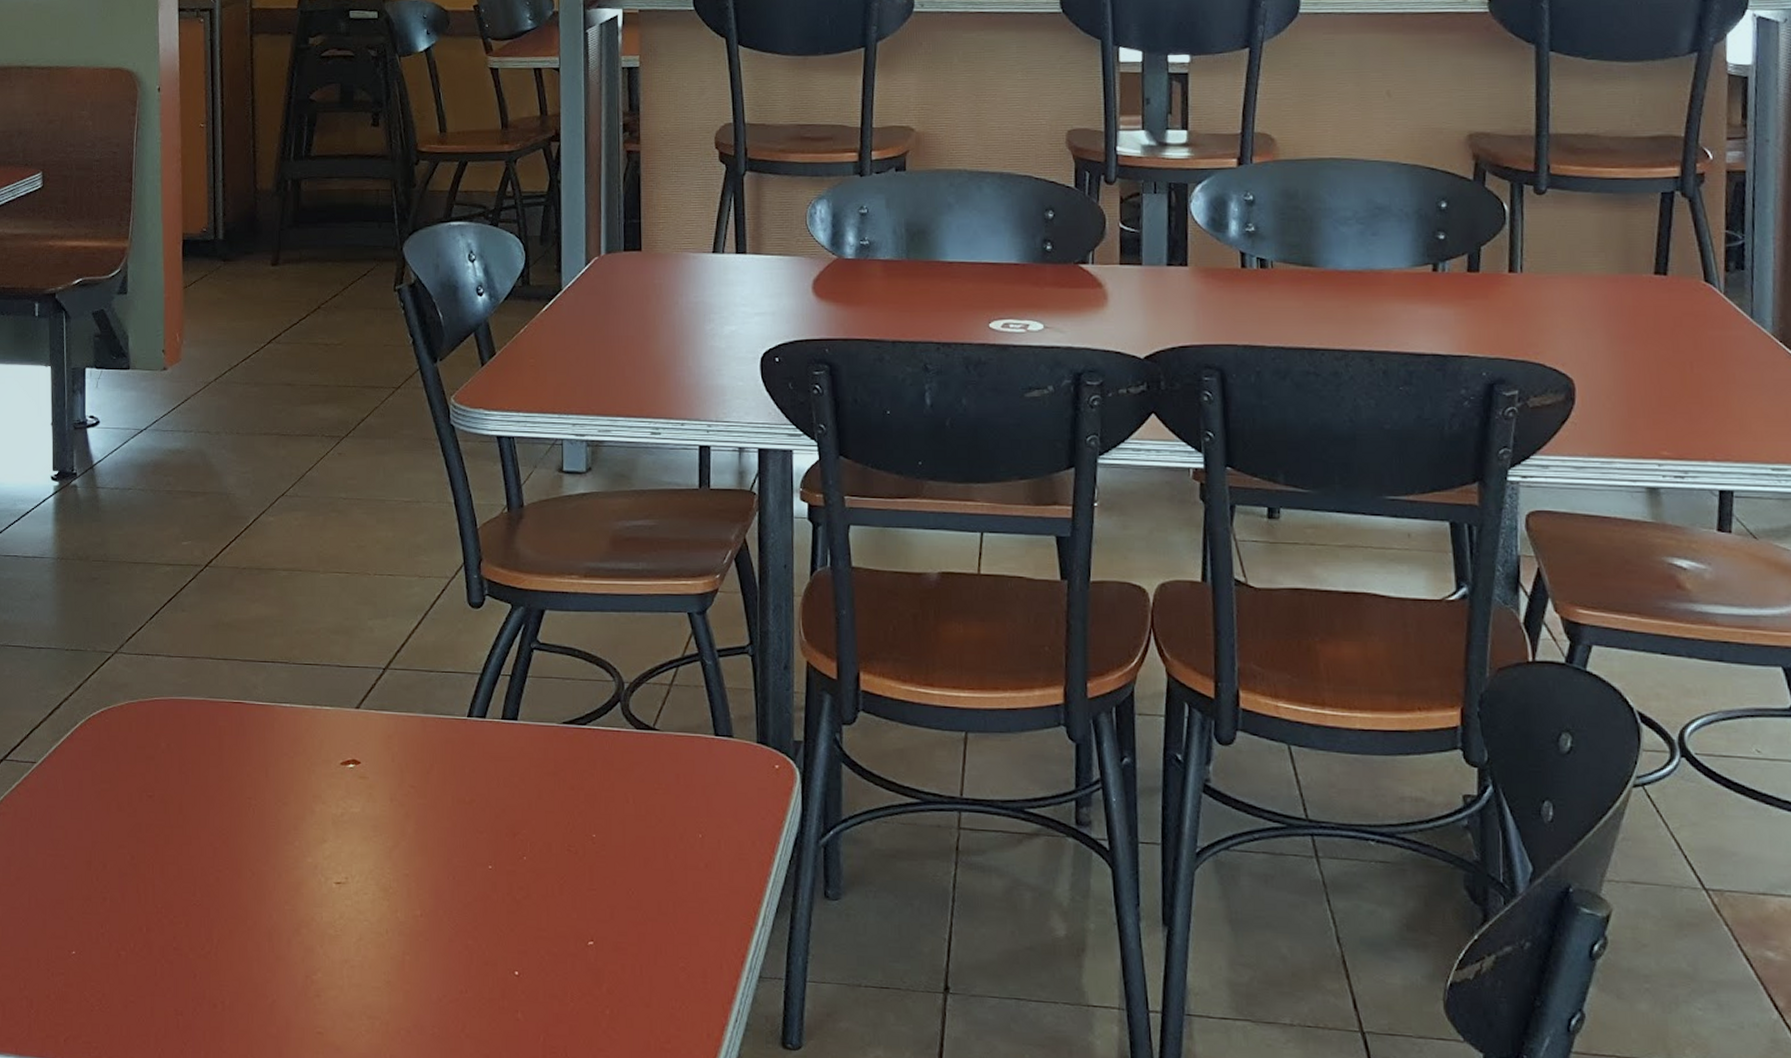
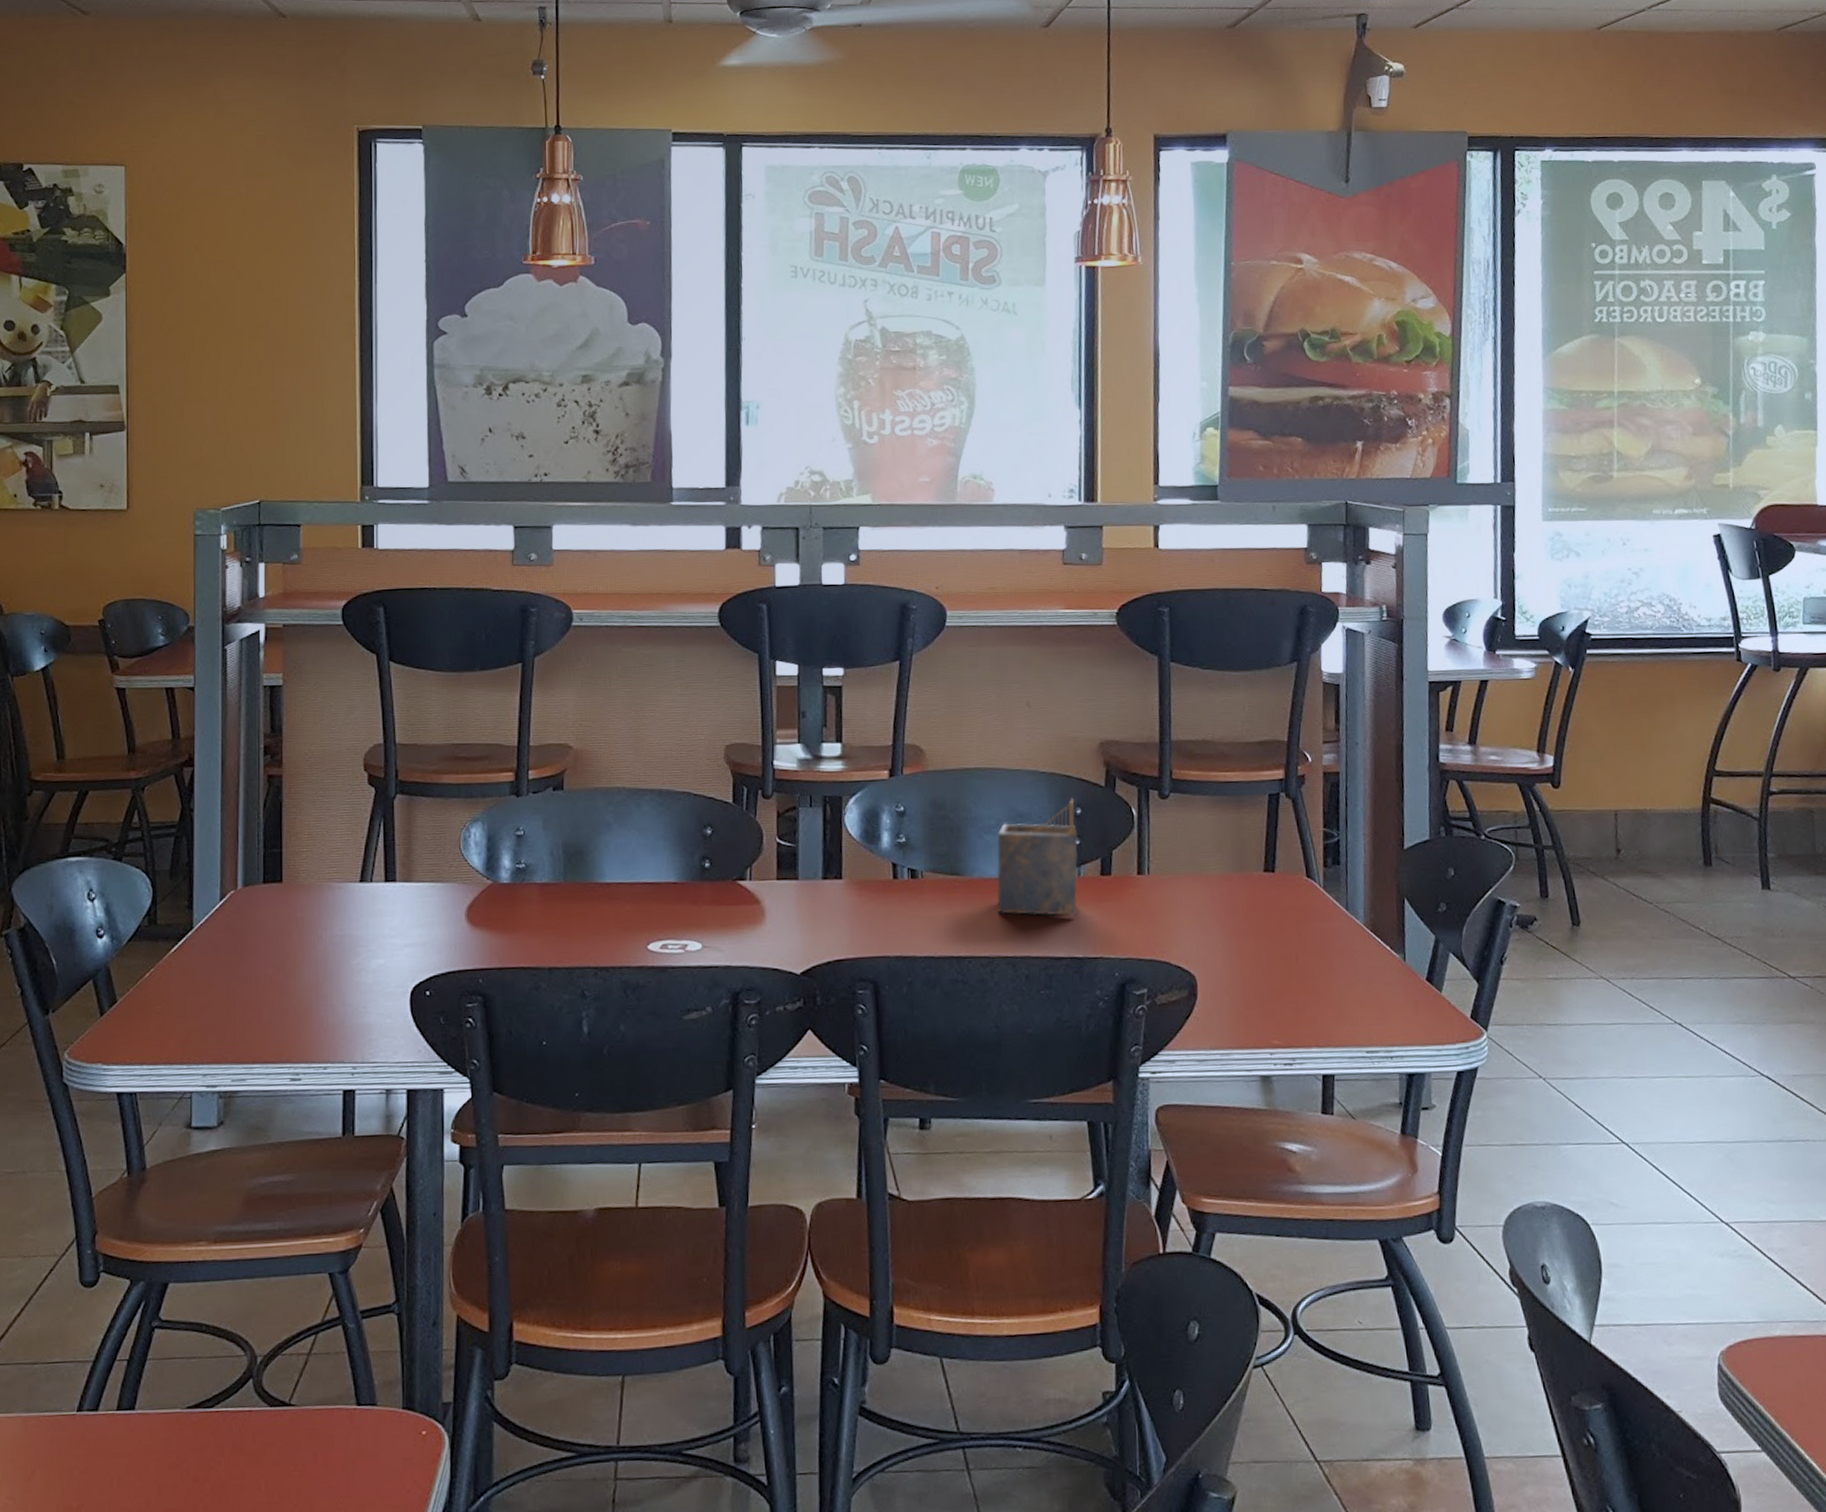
napkin holder: none [1352,192,1443,313] -> present [996,798,1078,916]

